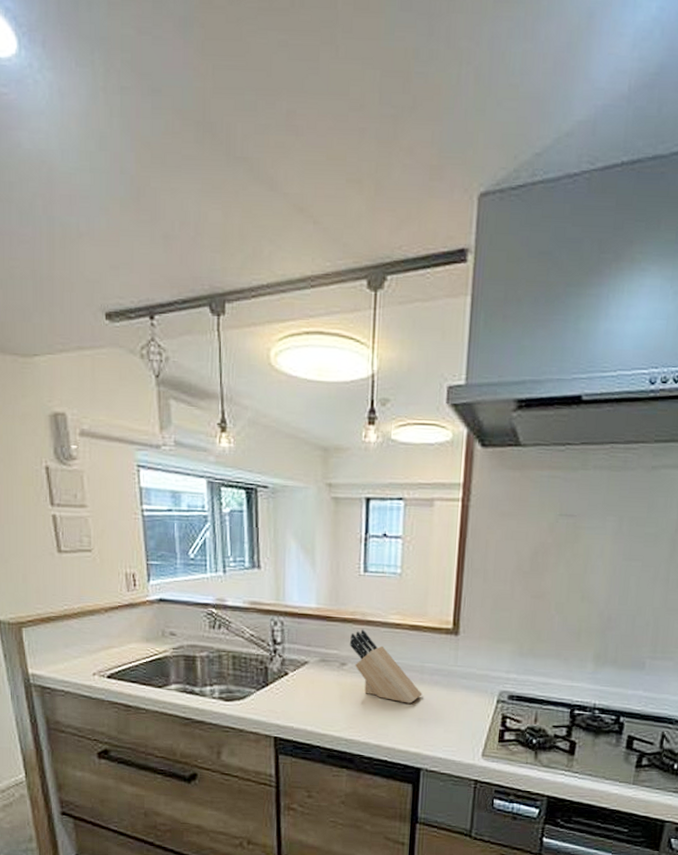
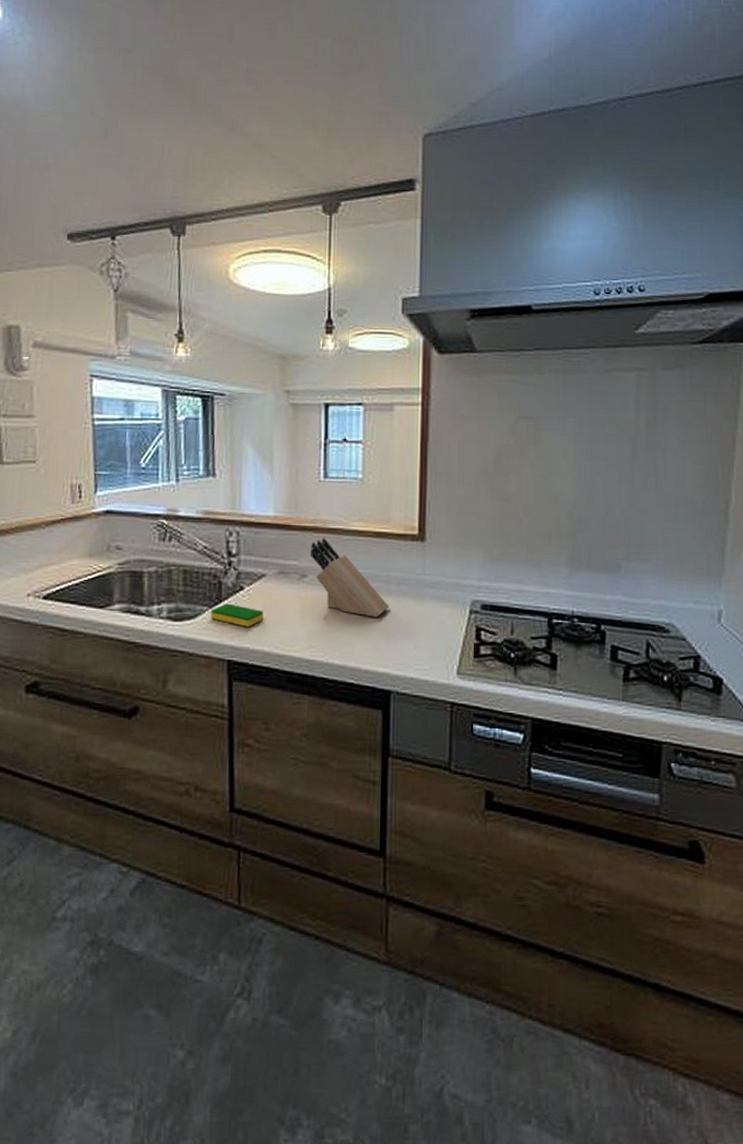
dish sponge: none [258,687,307,709] -> present [211,603,264,627]

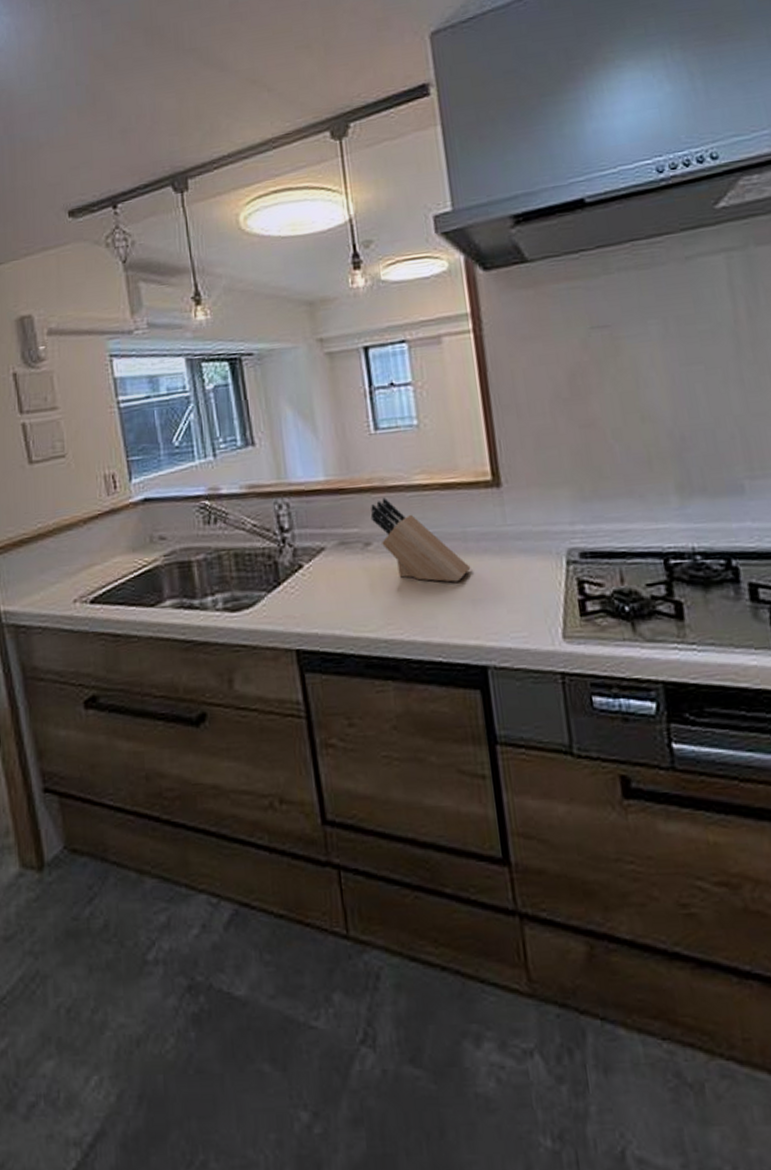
dish sponge: present [211,603,264,627] -> none [270,585,329,610]

